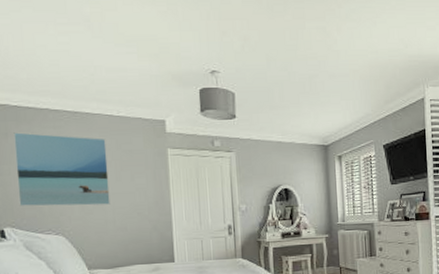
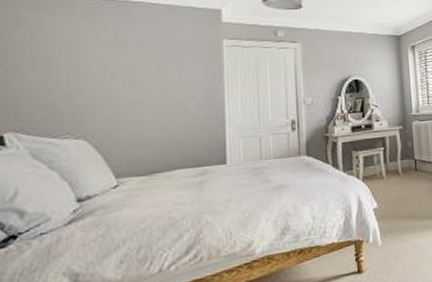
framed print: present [13,132,110,207] -> none [28,21,150,107]

